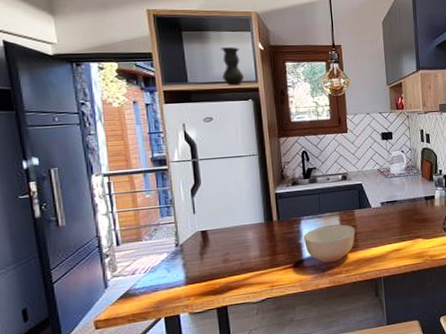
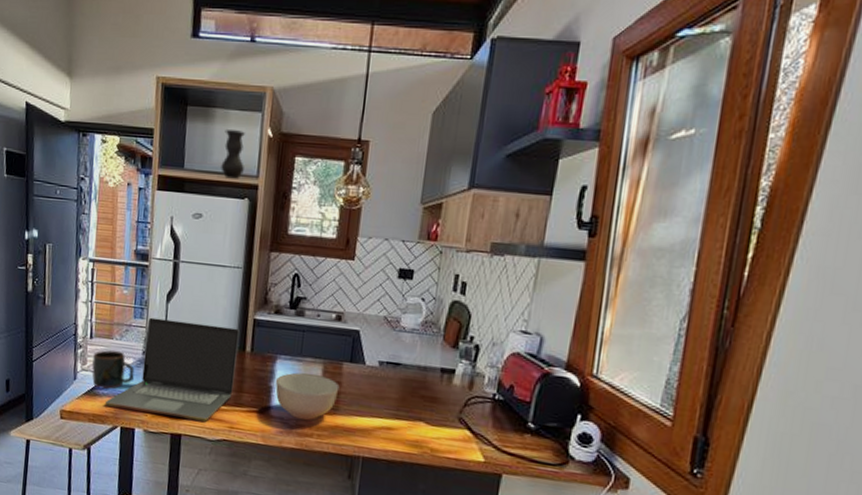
mug: none [123,249,171,289] -> present [92,350,135,389]
laptop: none [143,204,268,303] -> present [105,317,239,422]

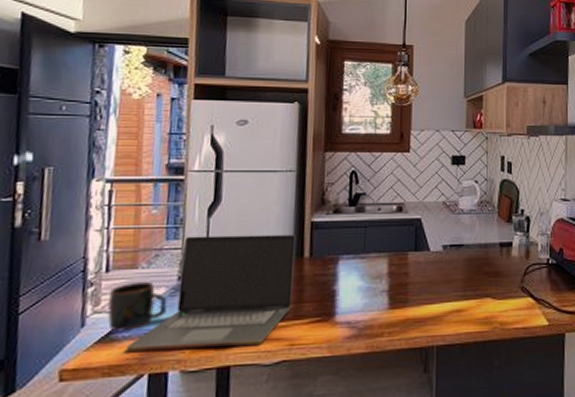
vase: present [221,130,245,179] -> none [267,38,292,84]
bowl: present [275,372,340,421] -> none [338,268,407,321]

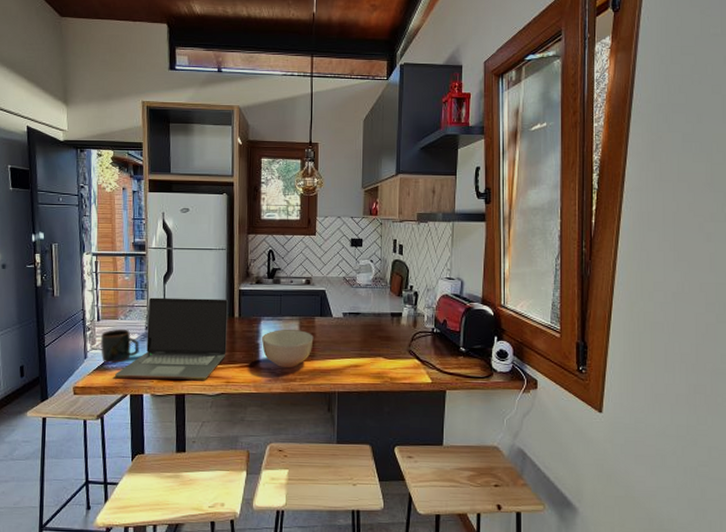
bowl: none [338,268,407,321] -> present [261,329,314,368]

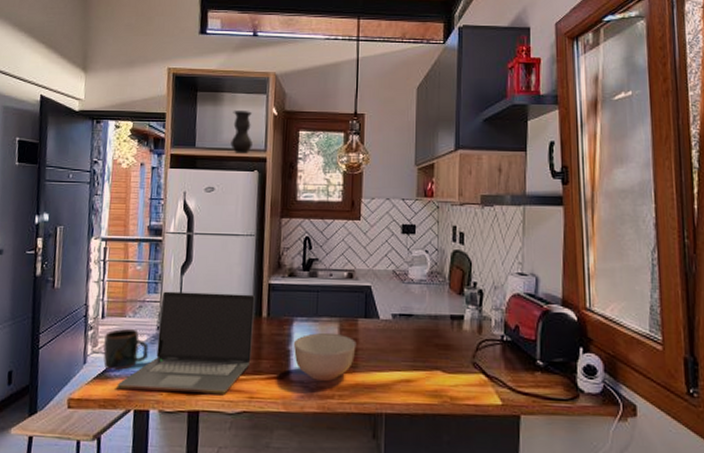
vase: none [202,140,221,179] -> present [230,111,253,154]

